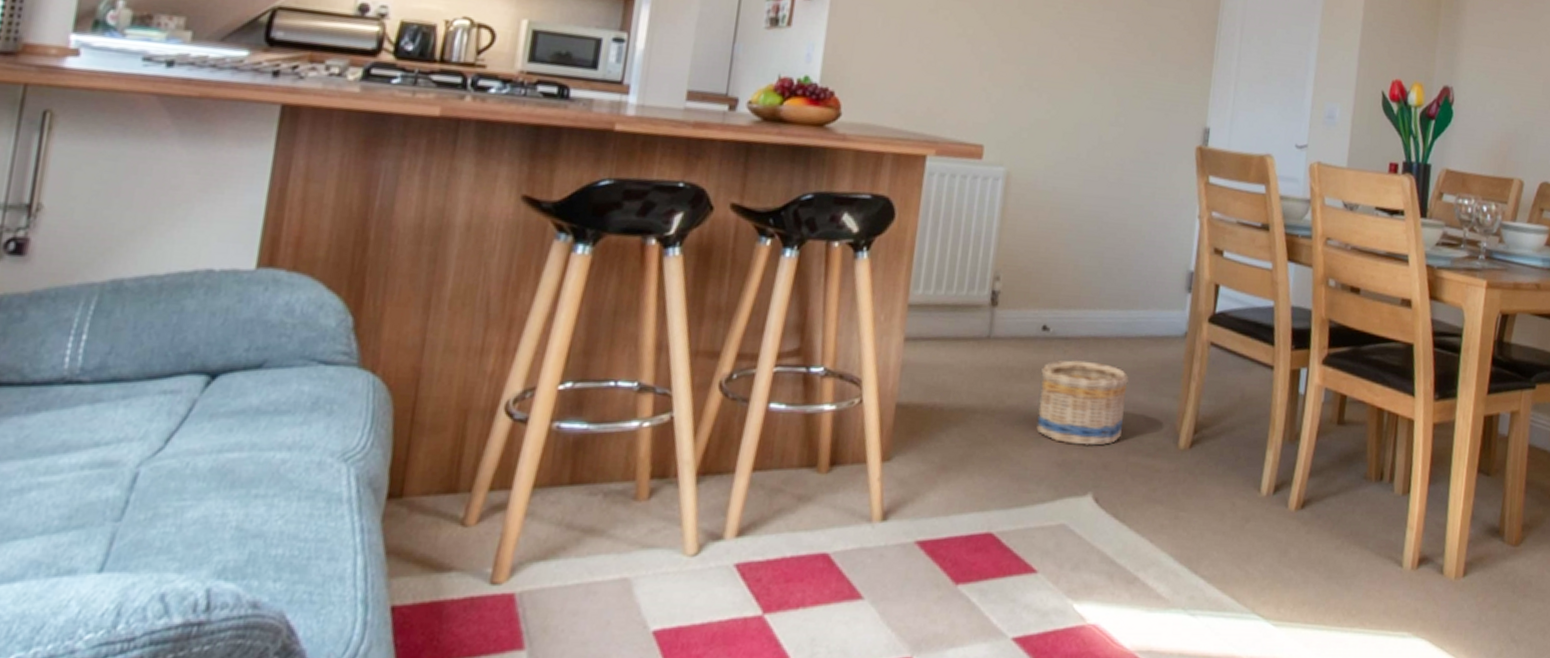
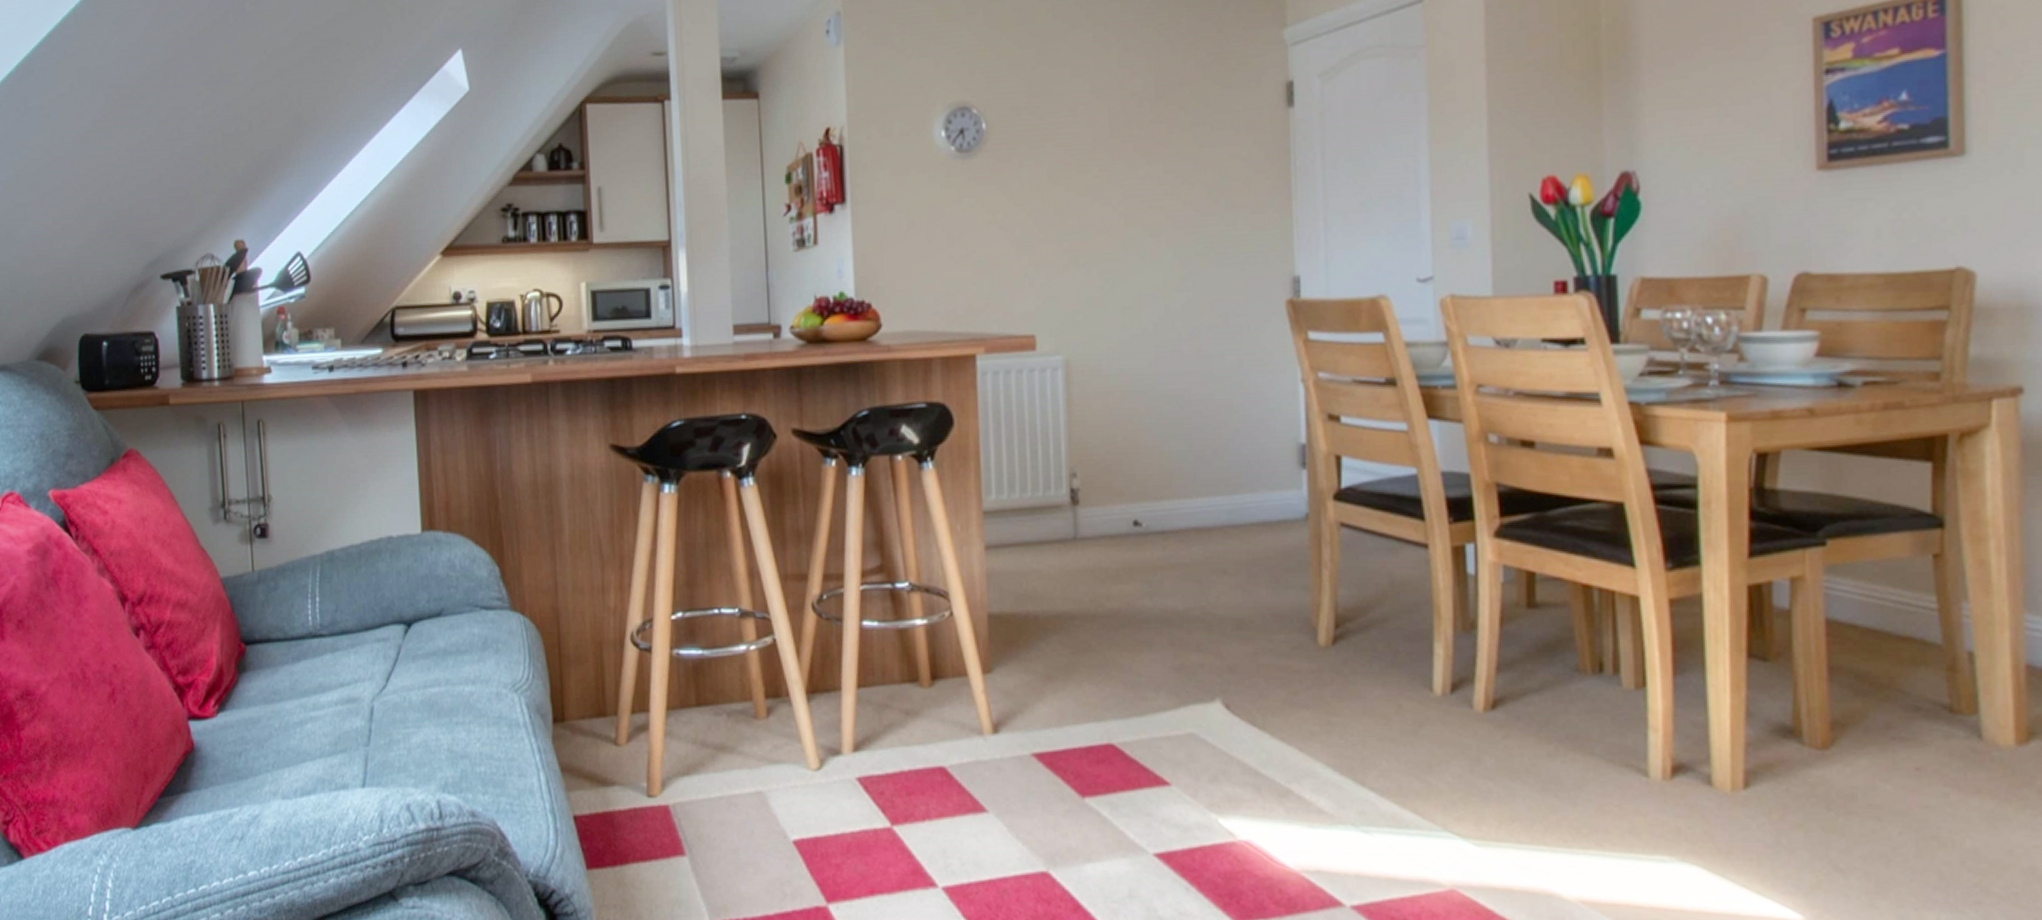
basket: present [1036,360,1129,446] -> none [1140,555,1245,647]

